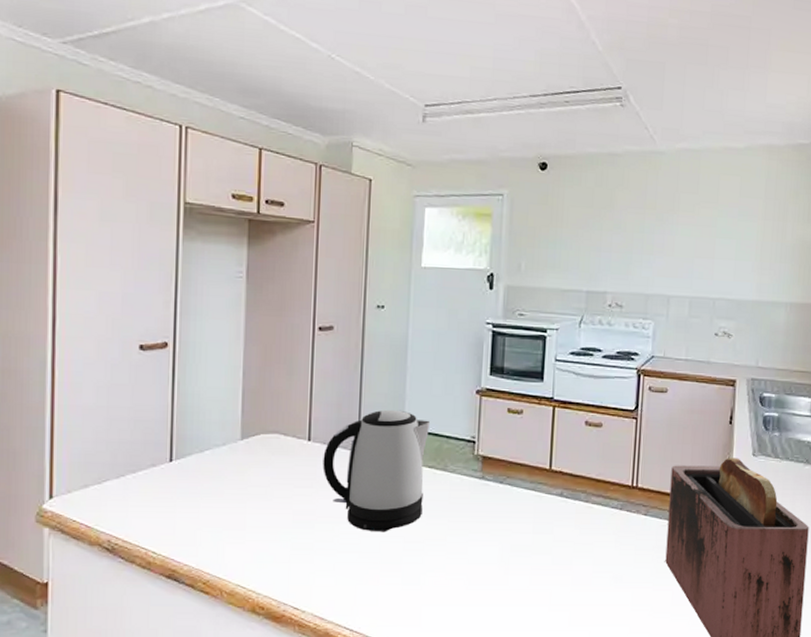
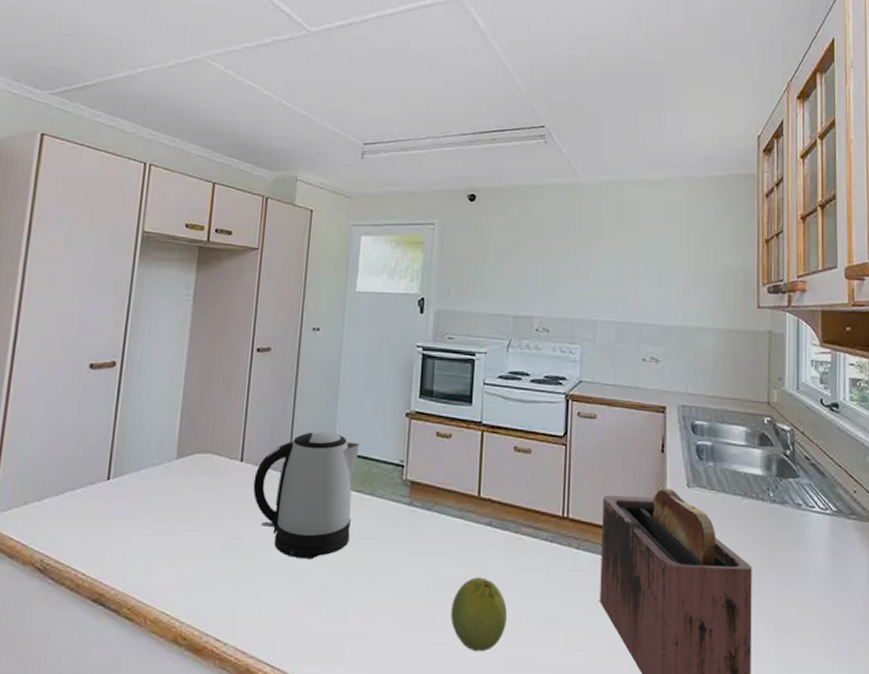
fruit: none [523,543,577,610] -> present [451,577,507,652]

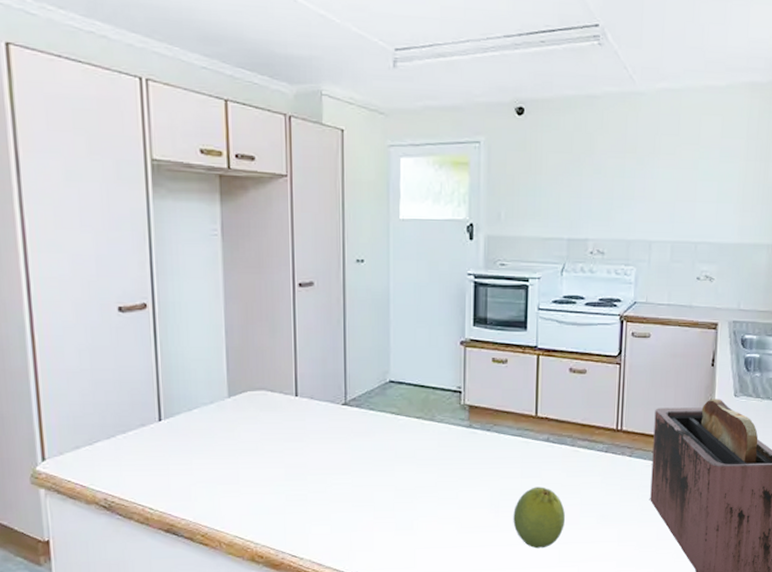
kettle: present [253,431,360,559] -> none [311,363,416,481]

